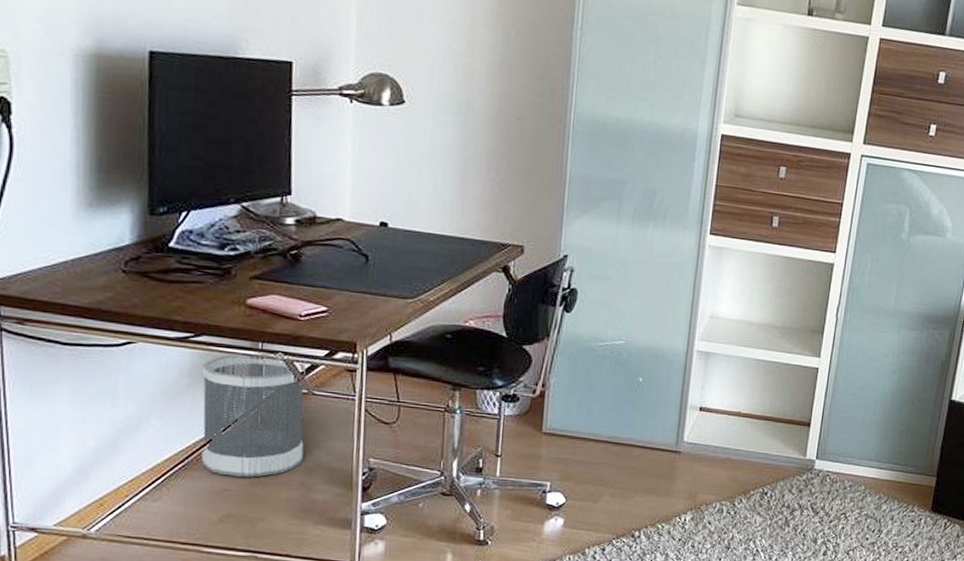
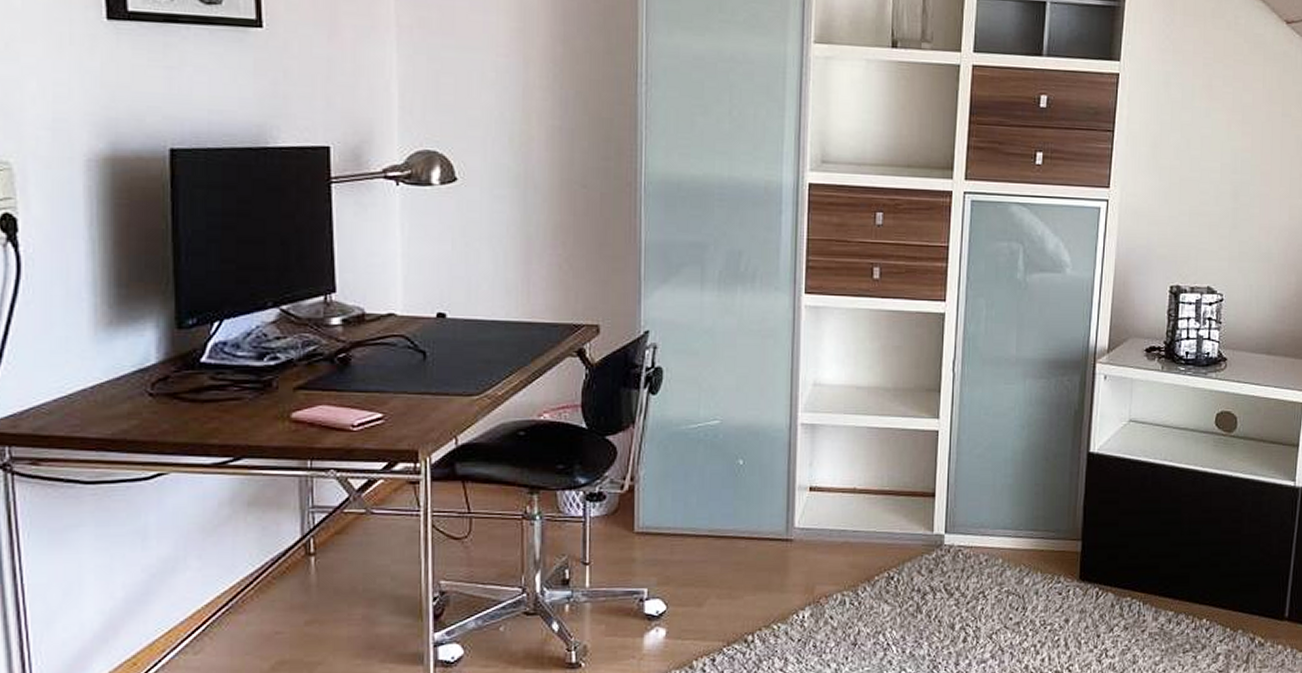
wastebasket: present [201,353,306,478] -> none [244,475,364,616]

